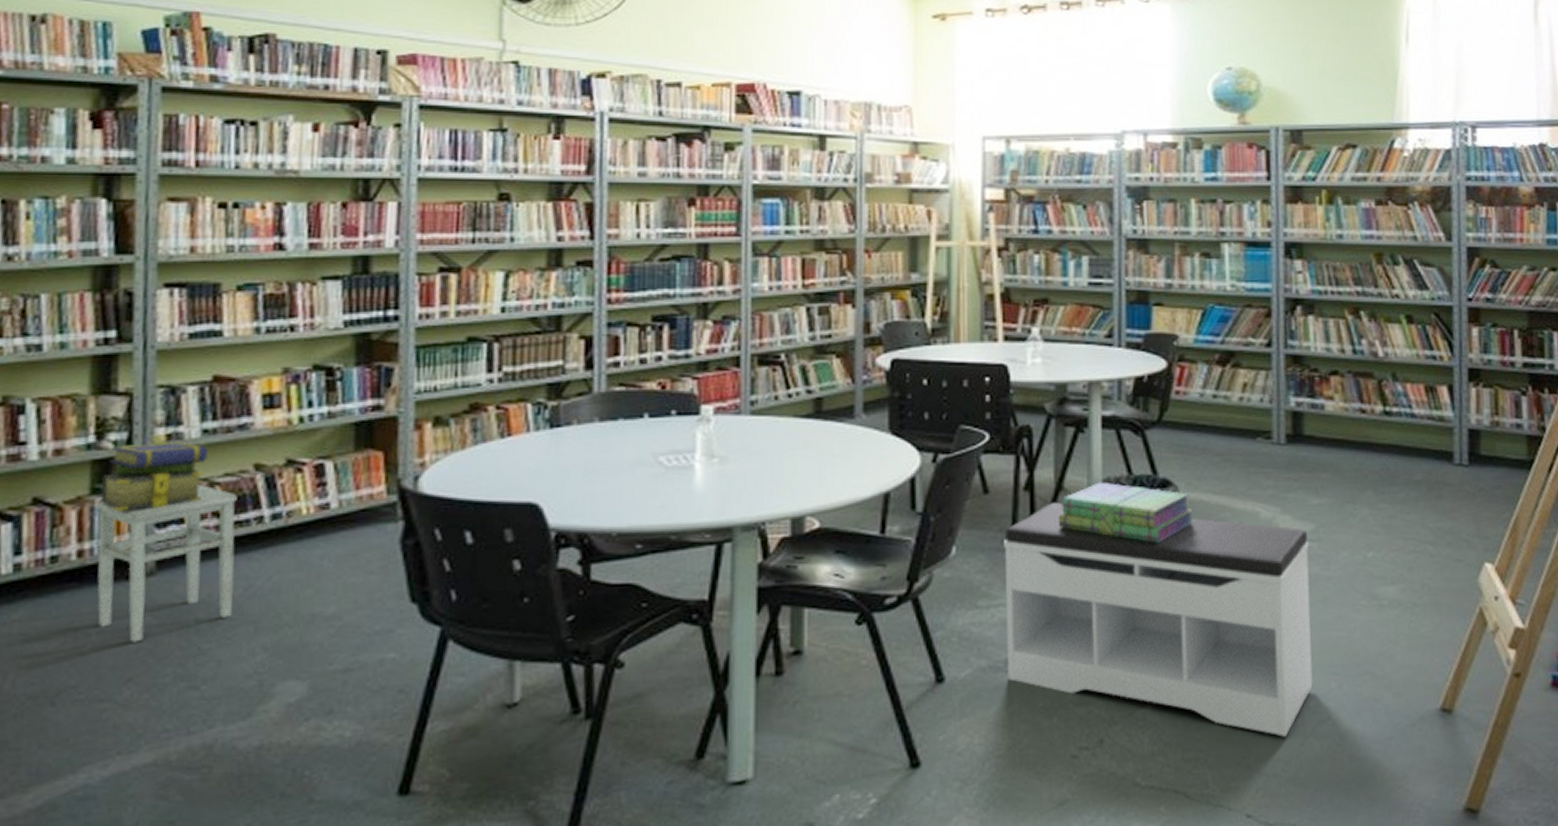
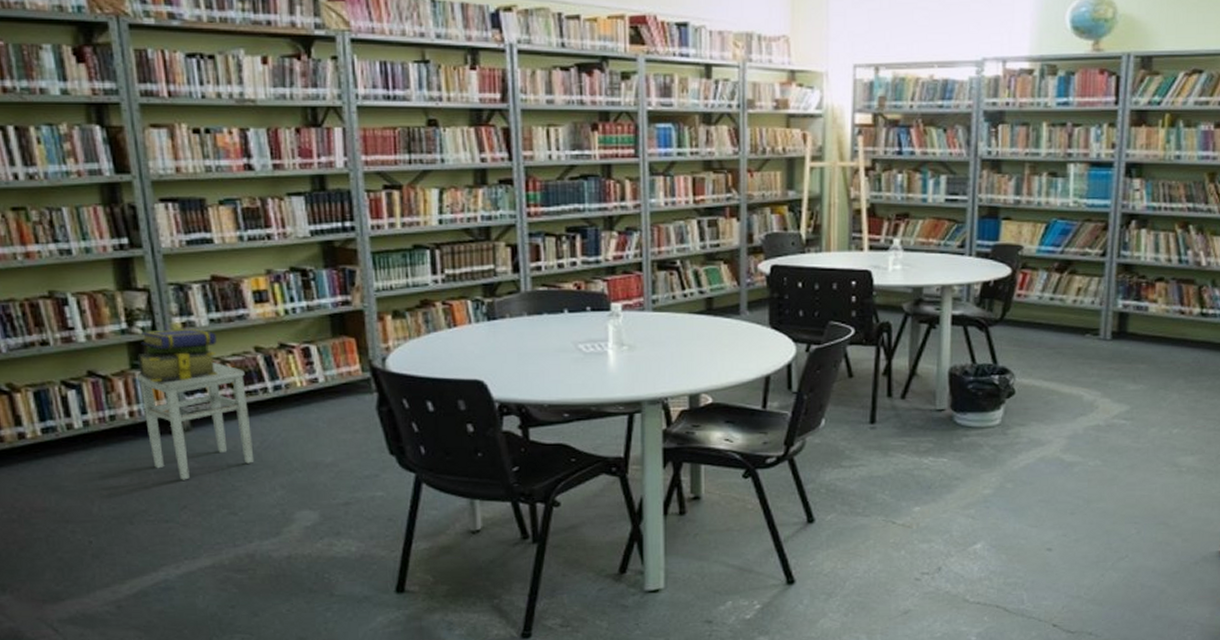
bench: present [1004,503,1313,737] -> none [865,386,1123,569]
stack of books: present [1058,481,1193,543] -> none [911,369,1026,419]

